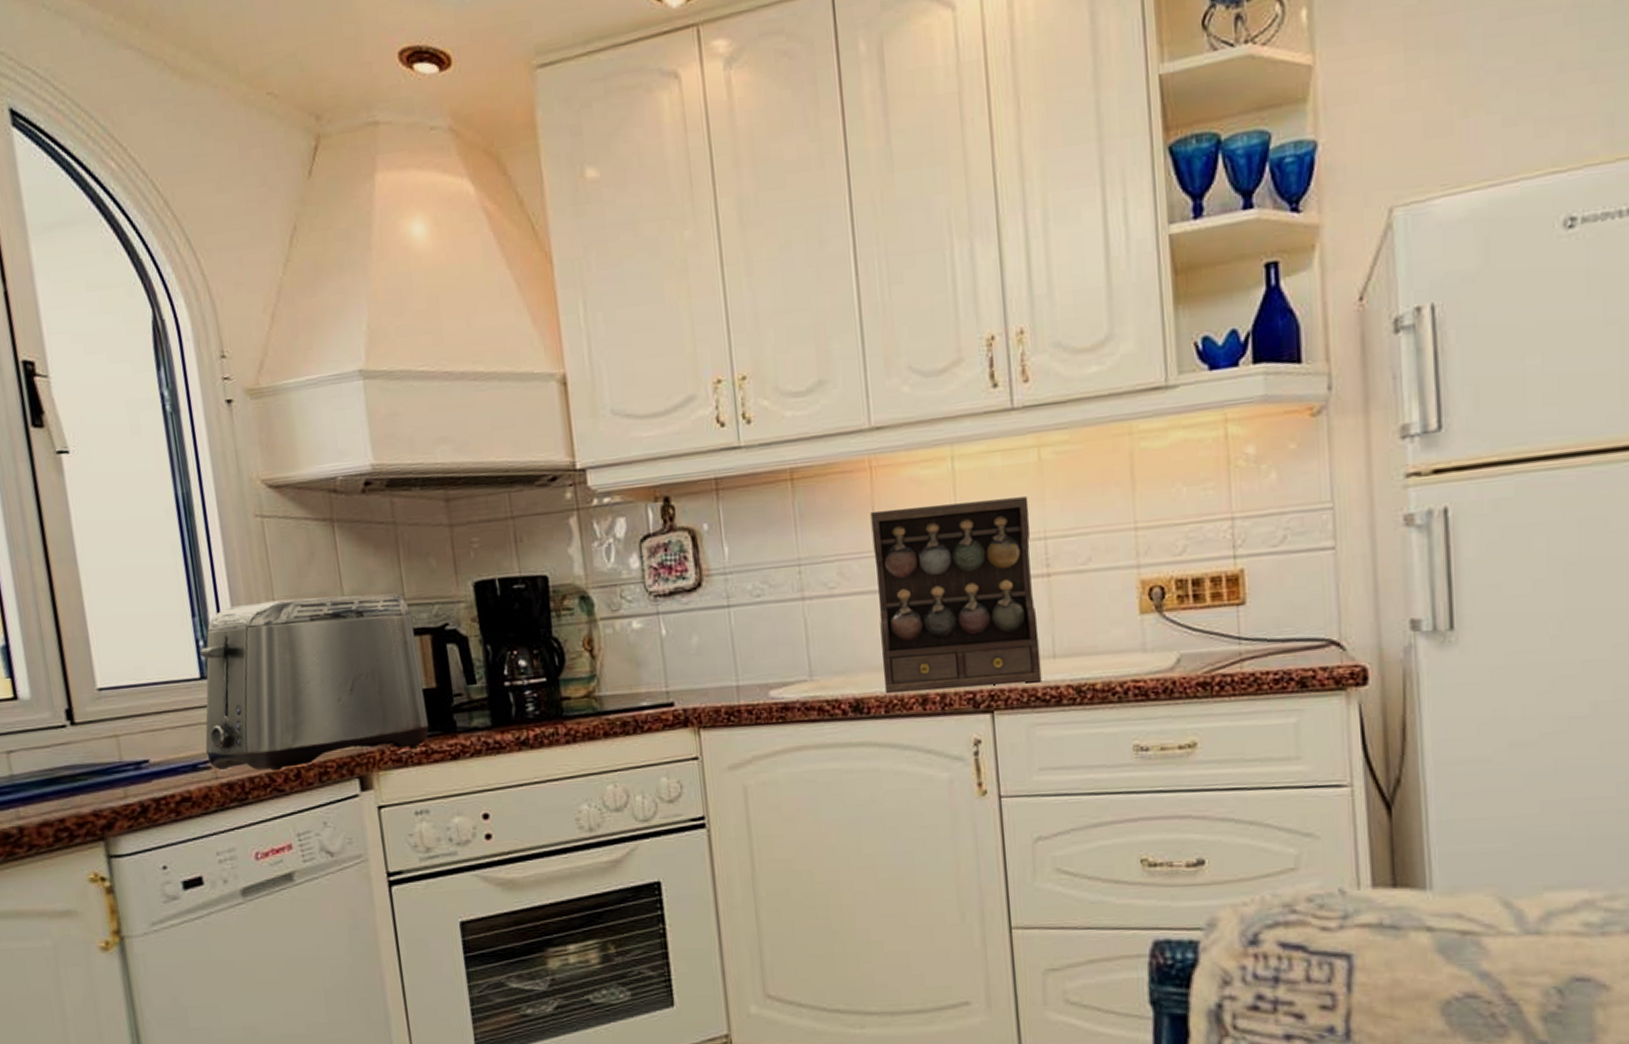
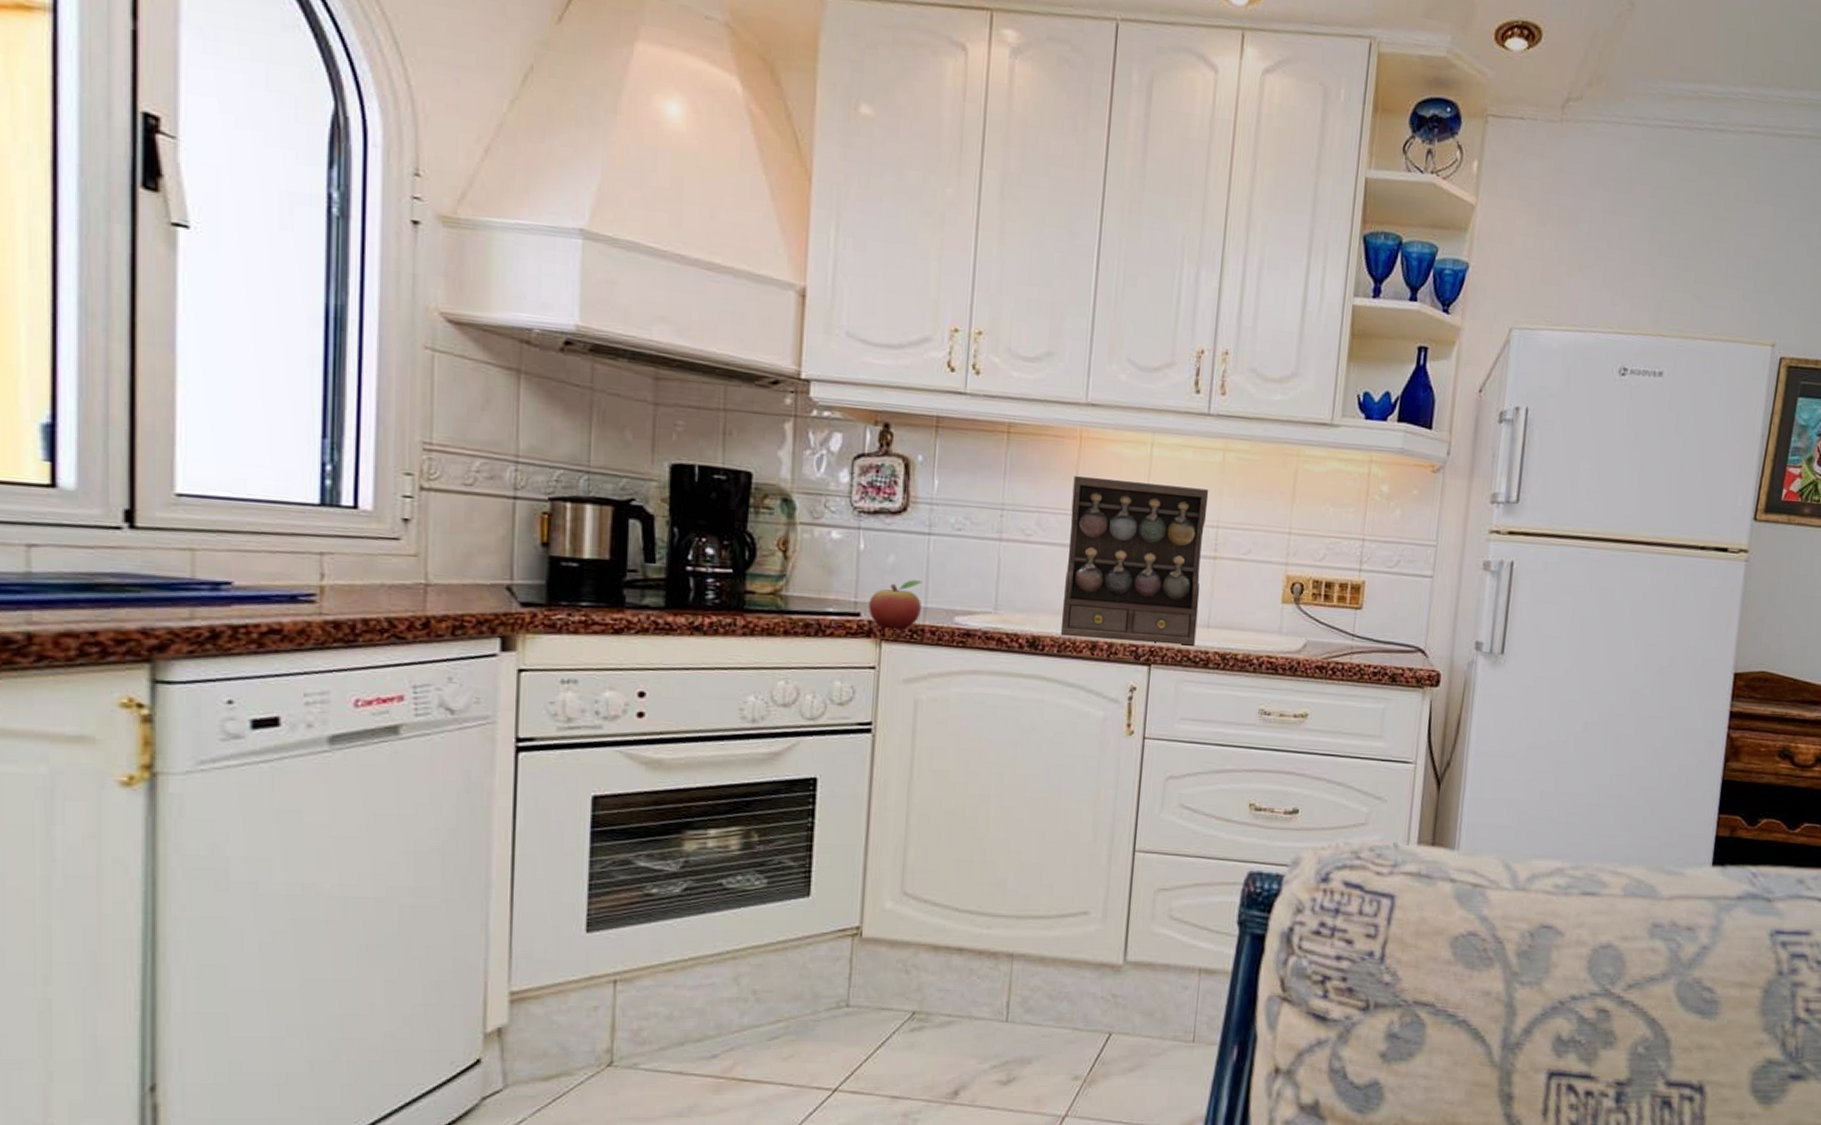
toaster: present [200,593,429,772] -> none [310,435,595,617]
fruit: none [680,658,734,716] -> present [868,580,923,630]

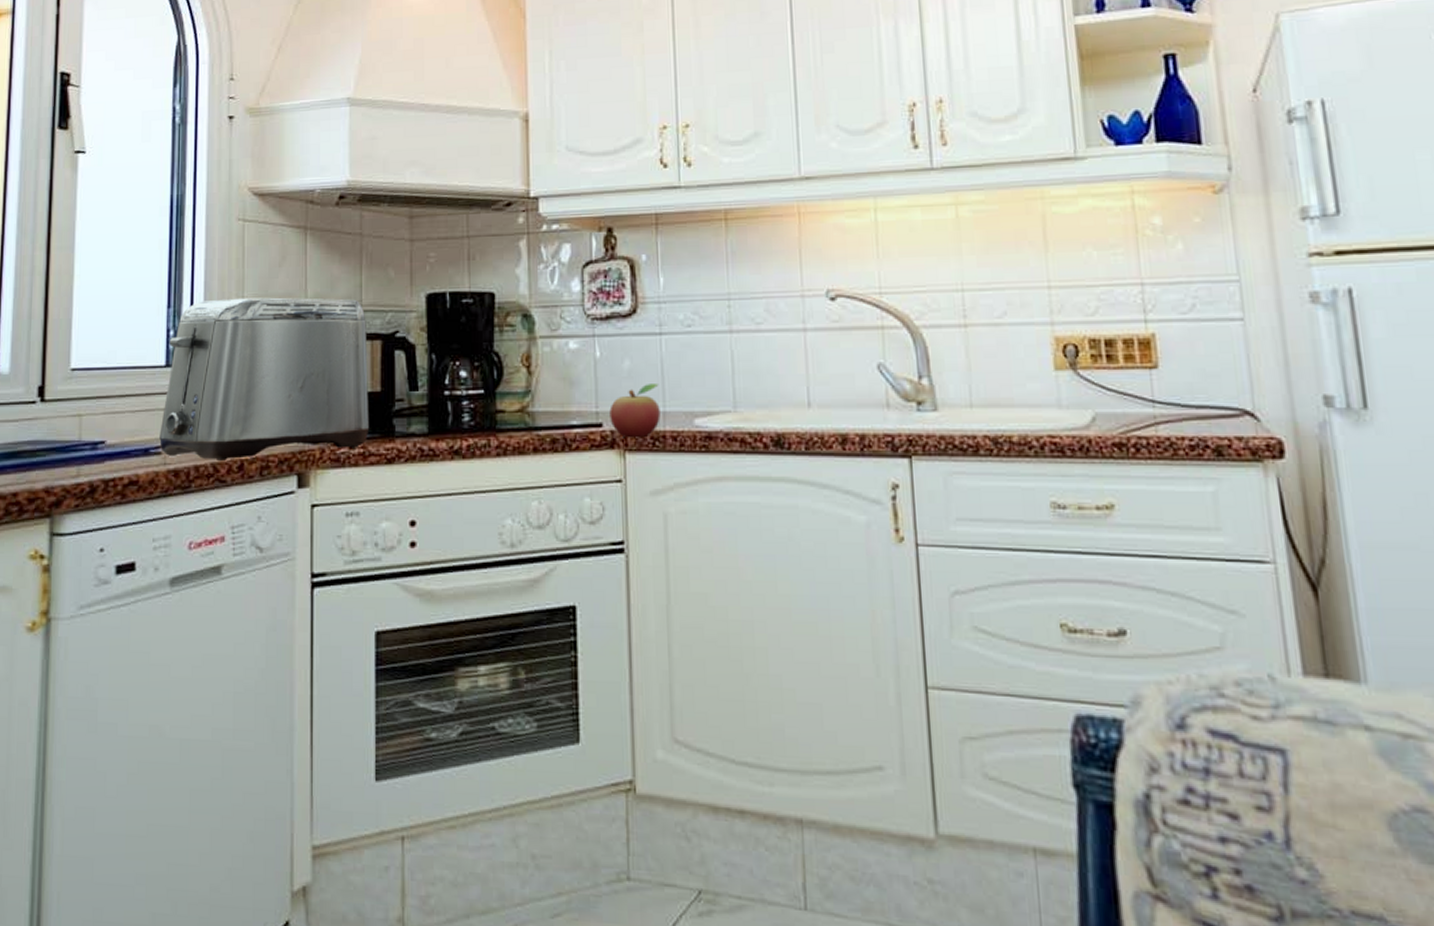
toaster: none [310,435,595,617] -> present [158,297,370,462]
spice rack: present [1060,475,1209,646] -> none [797,250,959,431]

